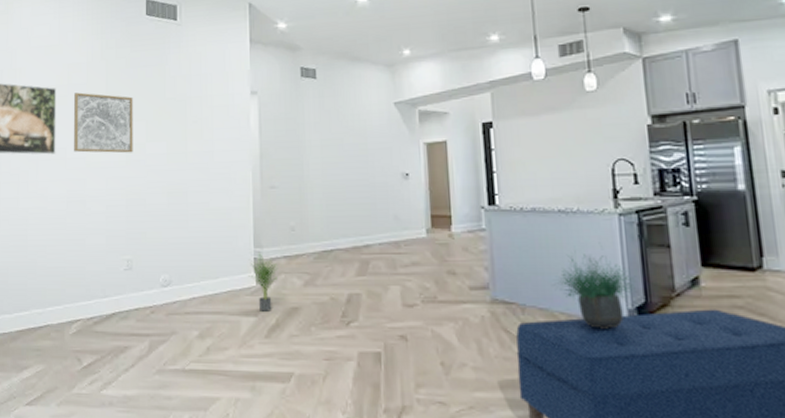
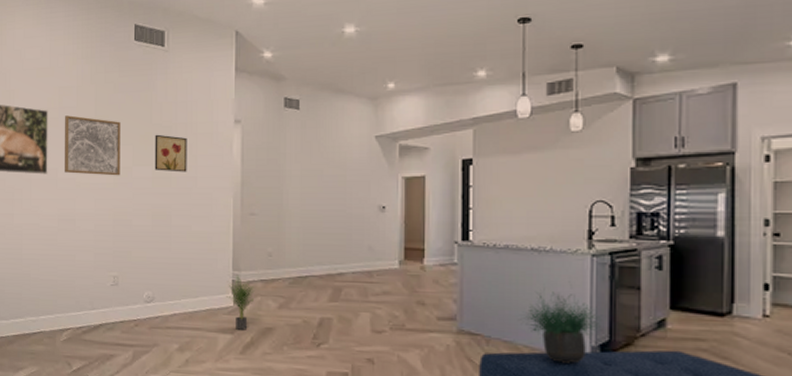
wall art: none [169,108,203,147] -> present [154,134,187,172]

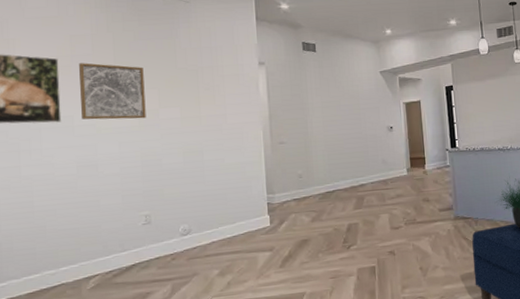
wall art: present [154,134,187,172] -> none [181,77,216,112]
potted plant: present [227,274,255,330] -> none [263,197,289,247]

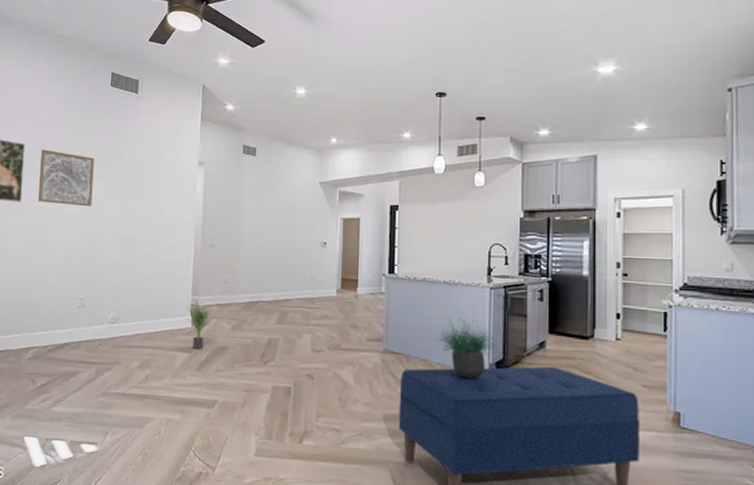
potted plant: none [263,197,289,247] -> present [186,299,211,349]

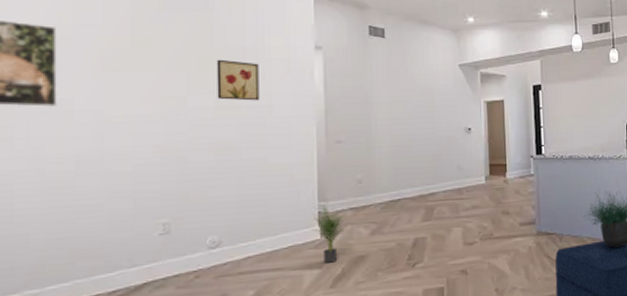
wall art: present [38,149,94,207] -> none [84,34,170,107]
wall art: none [124,171,156,206] -> present [216,59,260,101]

